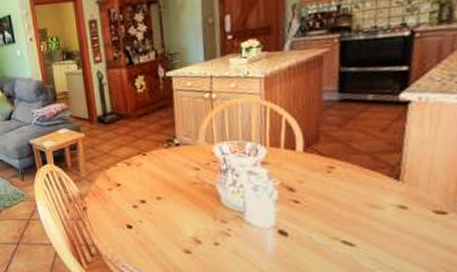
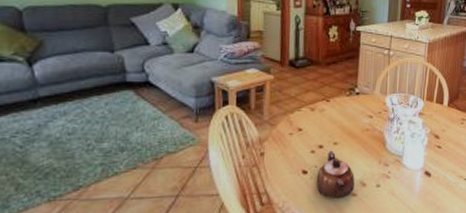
teapot: none [142,206,187,255] -> present [316,151,355,199]

